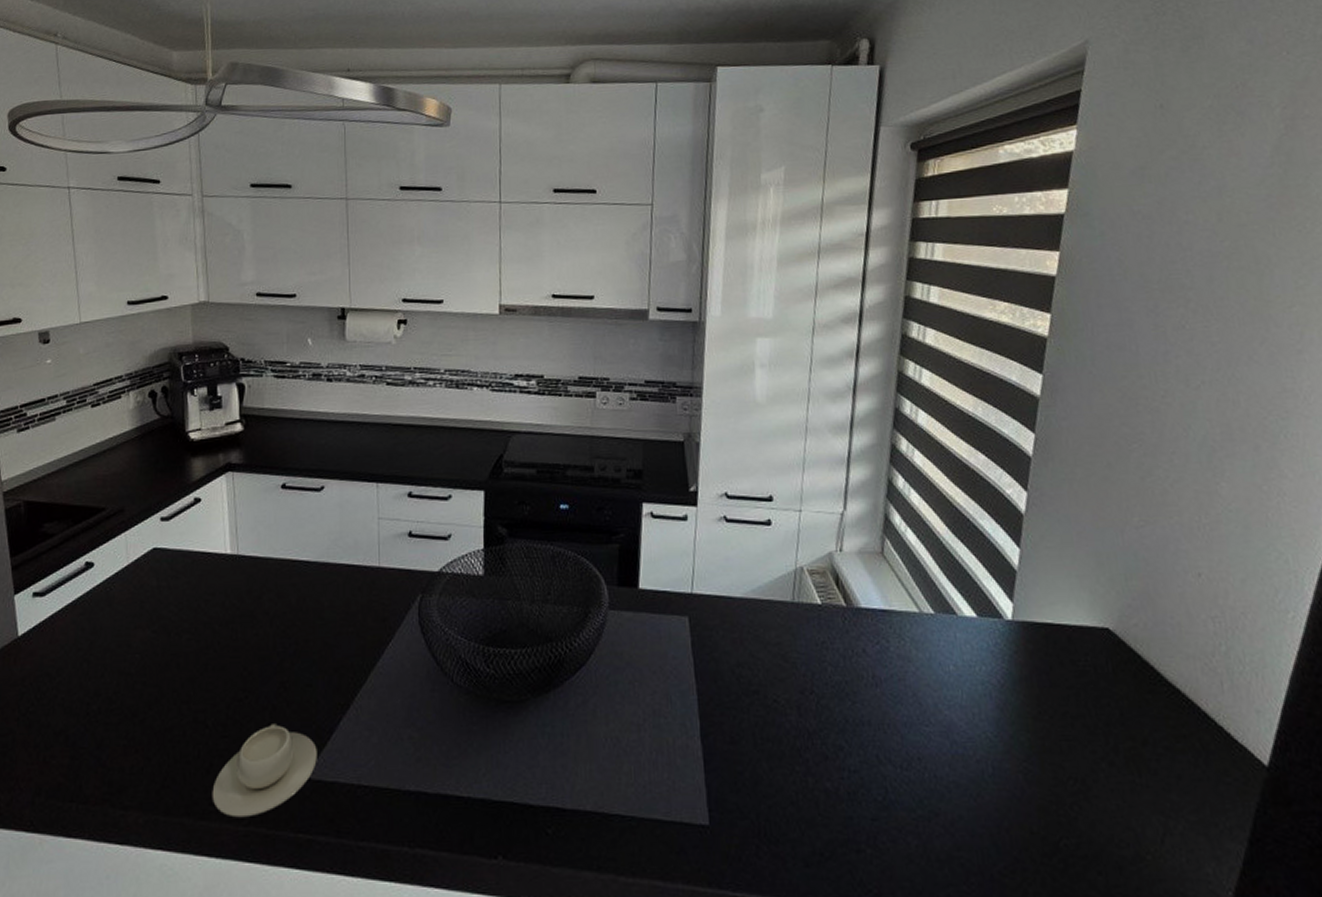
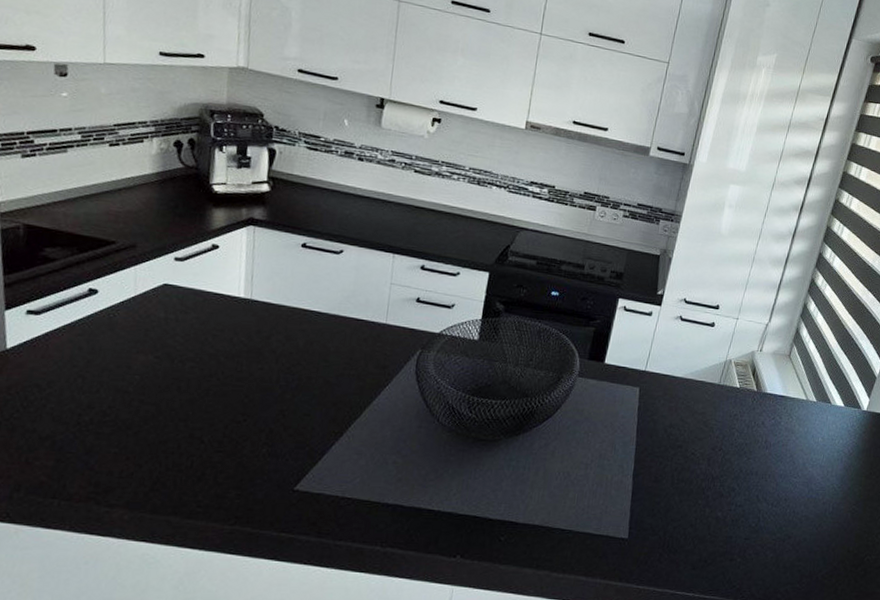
teacup: present [212,724,317,818] -> none [200,444,308,519]

